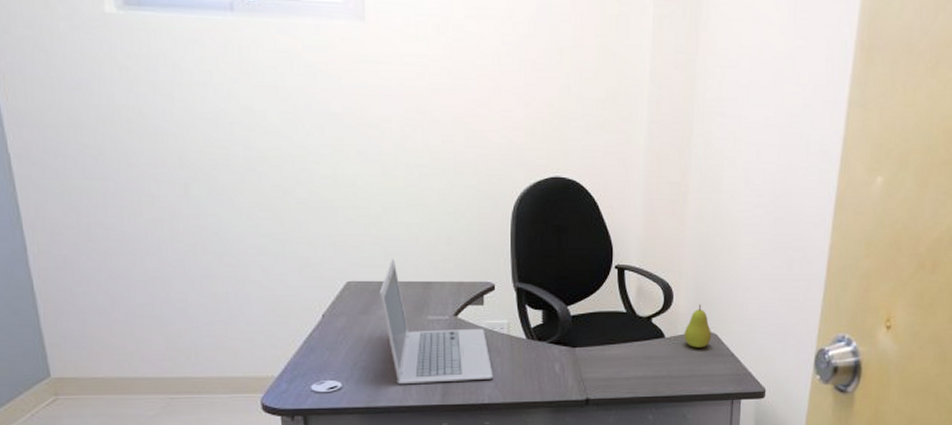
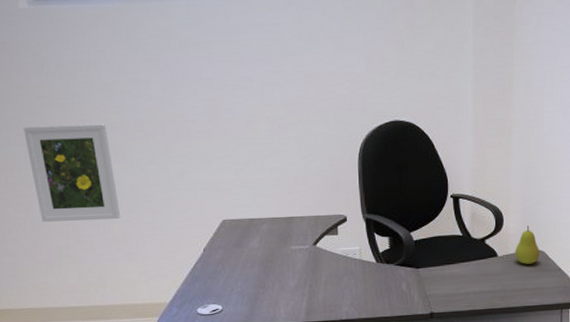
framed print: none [103,157,222,275] -> present [23,124,121,223]
laptop: present [380,259,493,385] -> none [250,199,349,306]

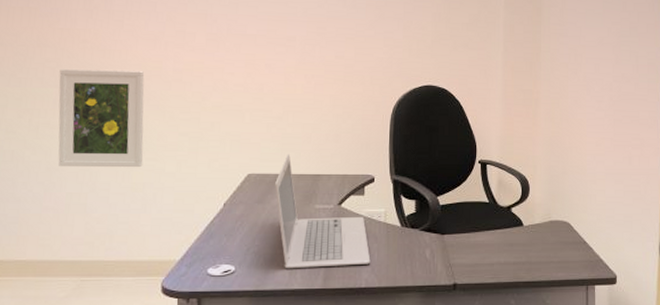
laptop: none [250,199,349,306] -> present [275,154,371,269]
fruit: present [515,225,540,264] -> none [540,195,566,235]

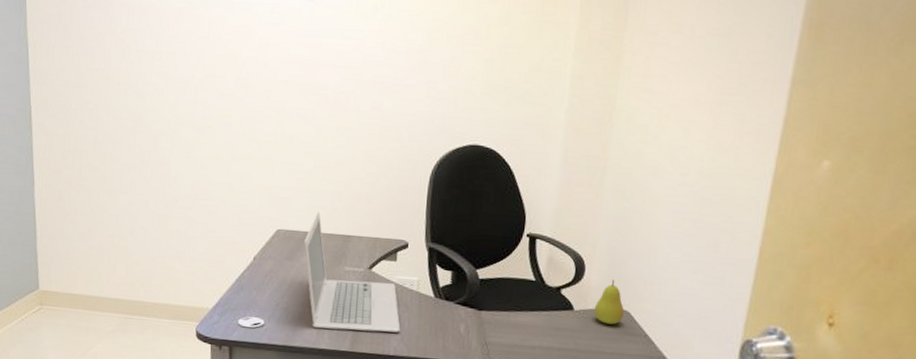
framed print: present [58,69,145,168] -> none [97,111,177,215]
fruit: none [540,195,566,235] -> present [594,280,625,325]

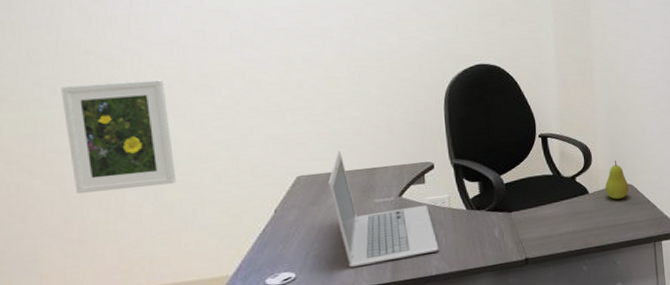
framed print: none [97,111,177,215] -> present [61,80,177,195]

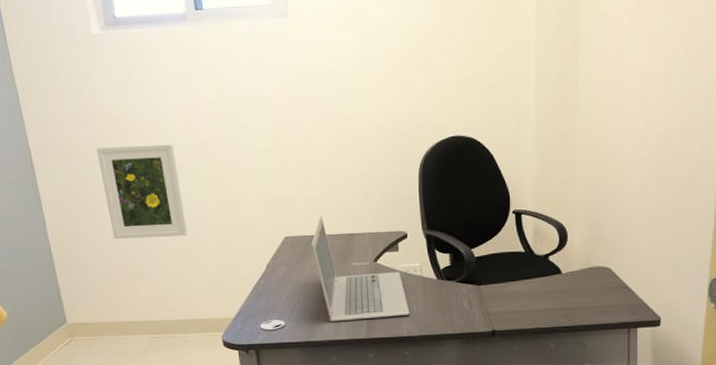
fruit: present [605,160,629,199] -> none [579,242,606,282]

